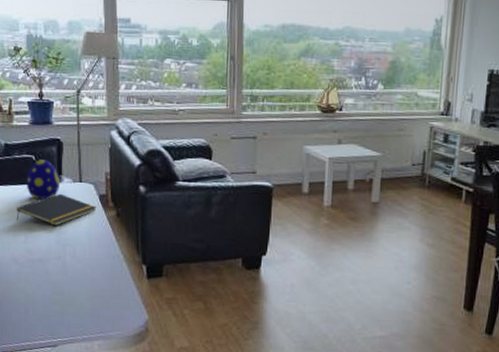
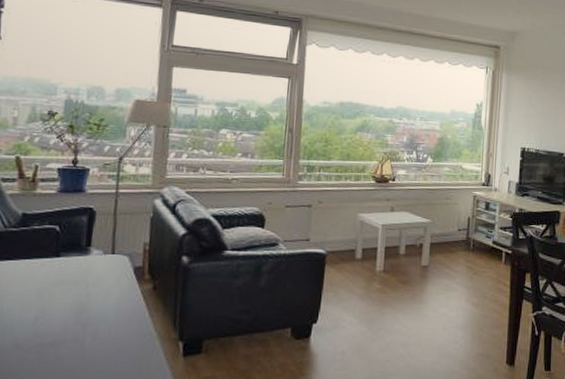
notepad: present [16,194,97,226] -> none [25,268,130,304]
decorative egg: present [26,160,59,200] -> none [44,230,88,275]

